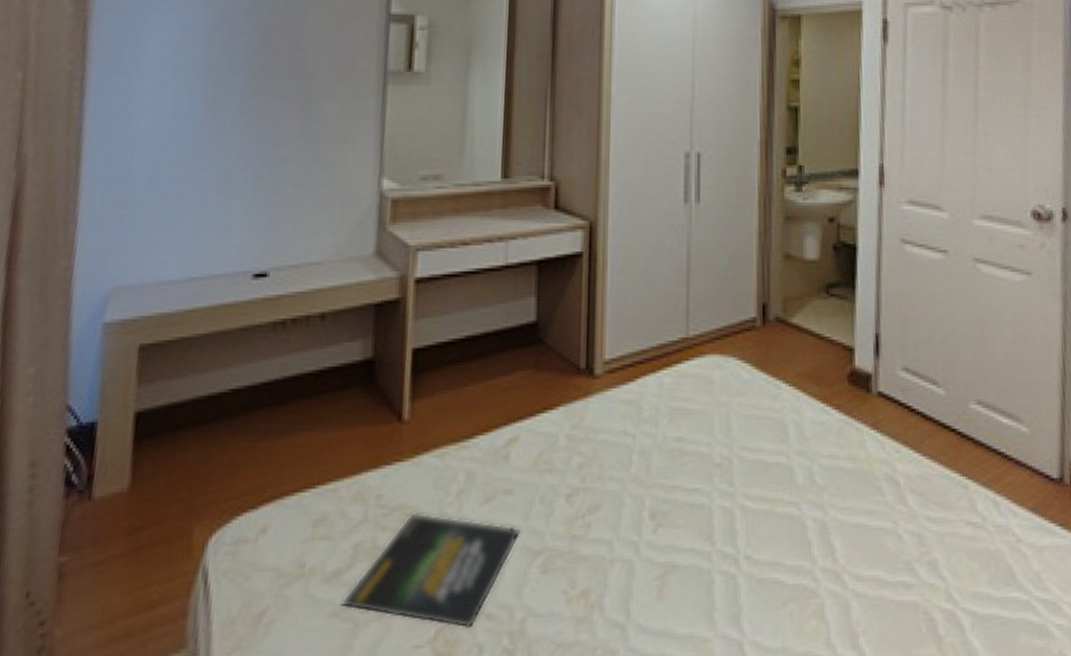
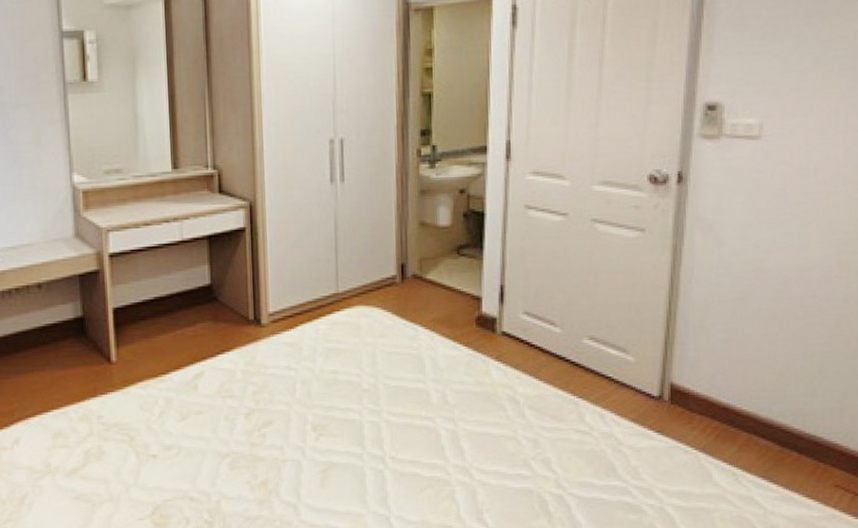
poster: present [340,512,522,629] -> none [80,428,212,508]

